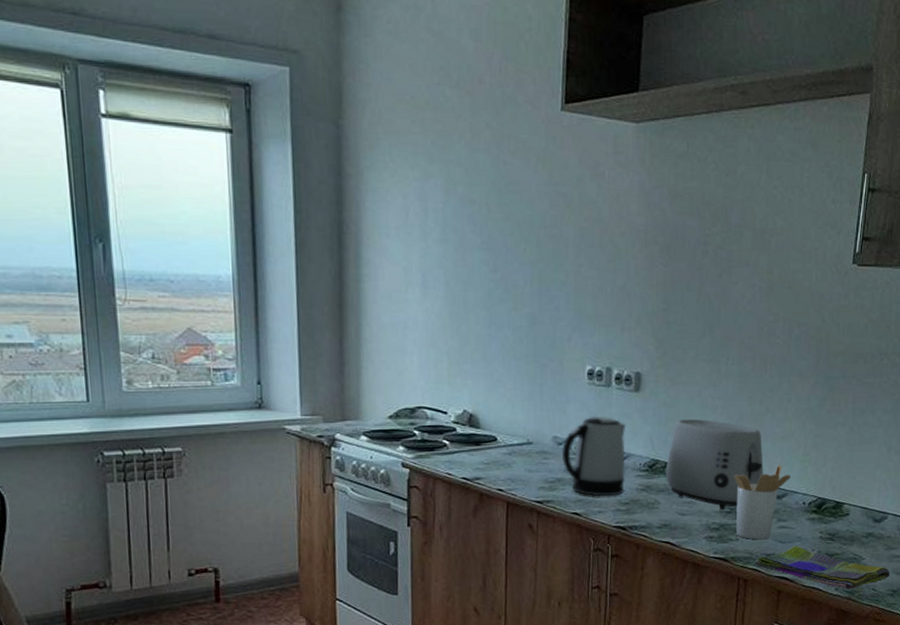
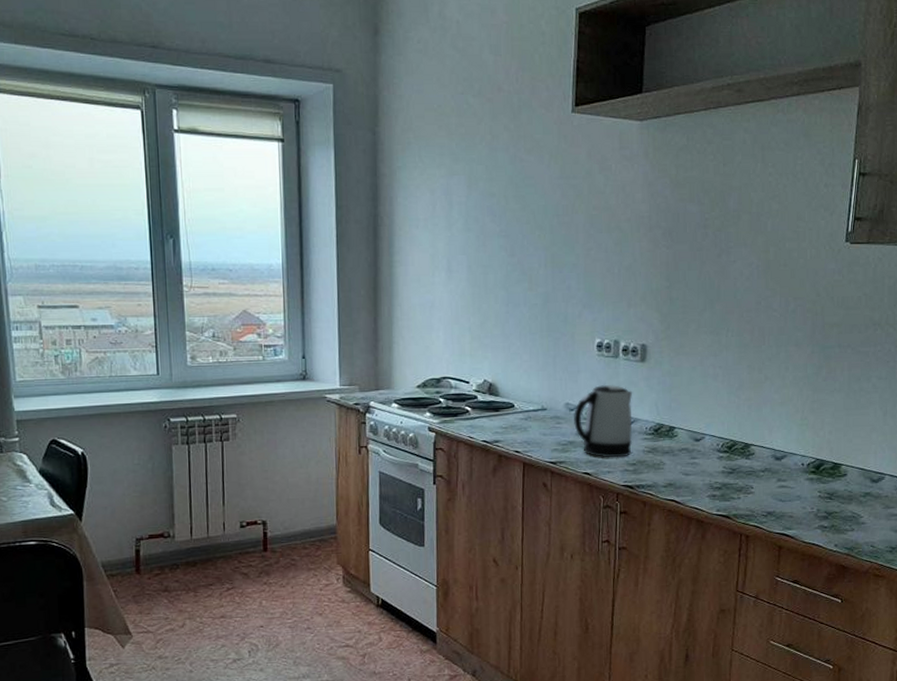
toaster: present [665,418,764,511] -> none [670,386,763,471]
utensil holder: present [734,464,791,540] -> none [735,428,790,499]
dish towel: present [754,545,891,590] -> none [755,504,889,546]

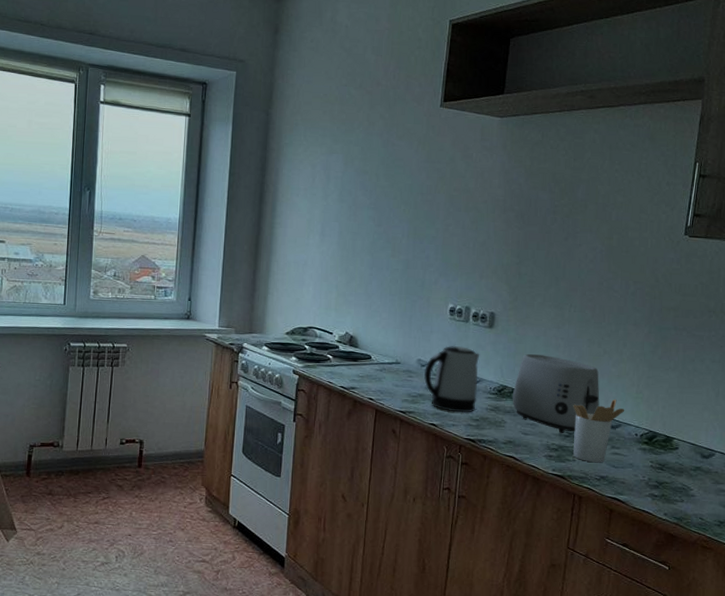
toaster: none [670,386,763,471] -> present [512,353,600,434]
utensil holder: none [735,428,790,499] -> present [573,399,625,463]

